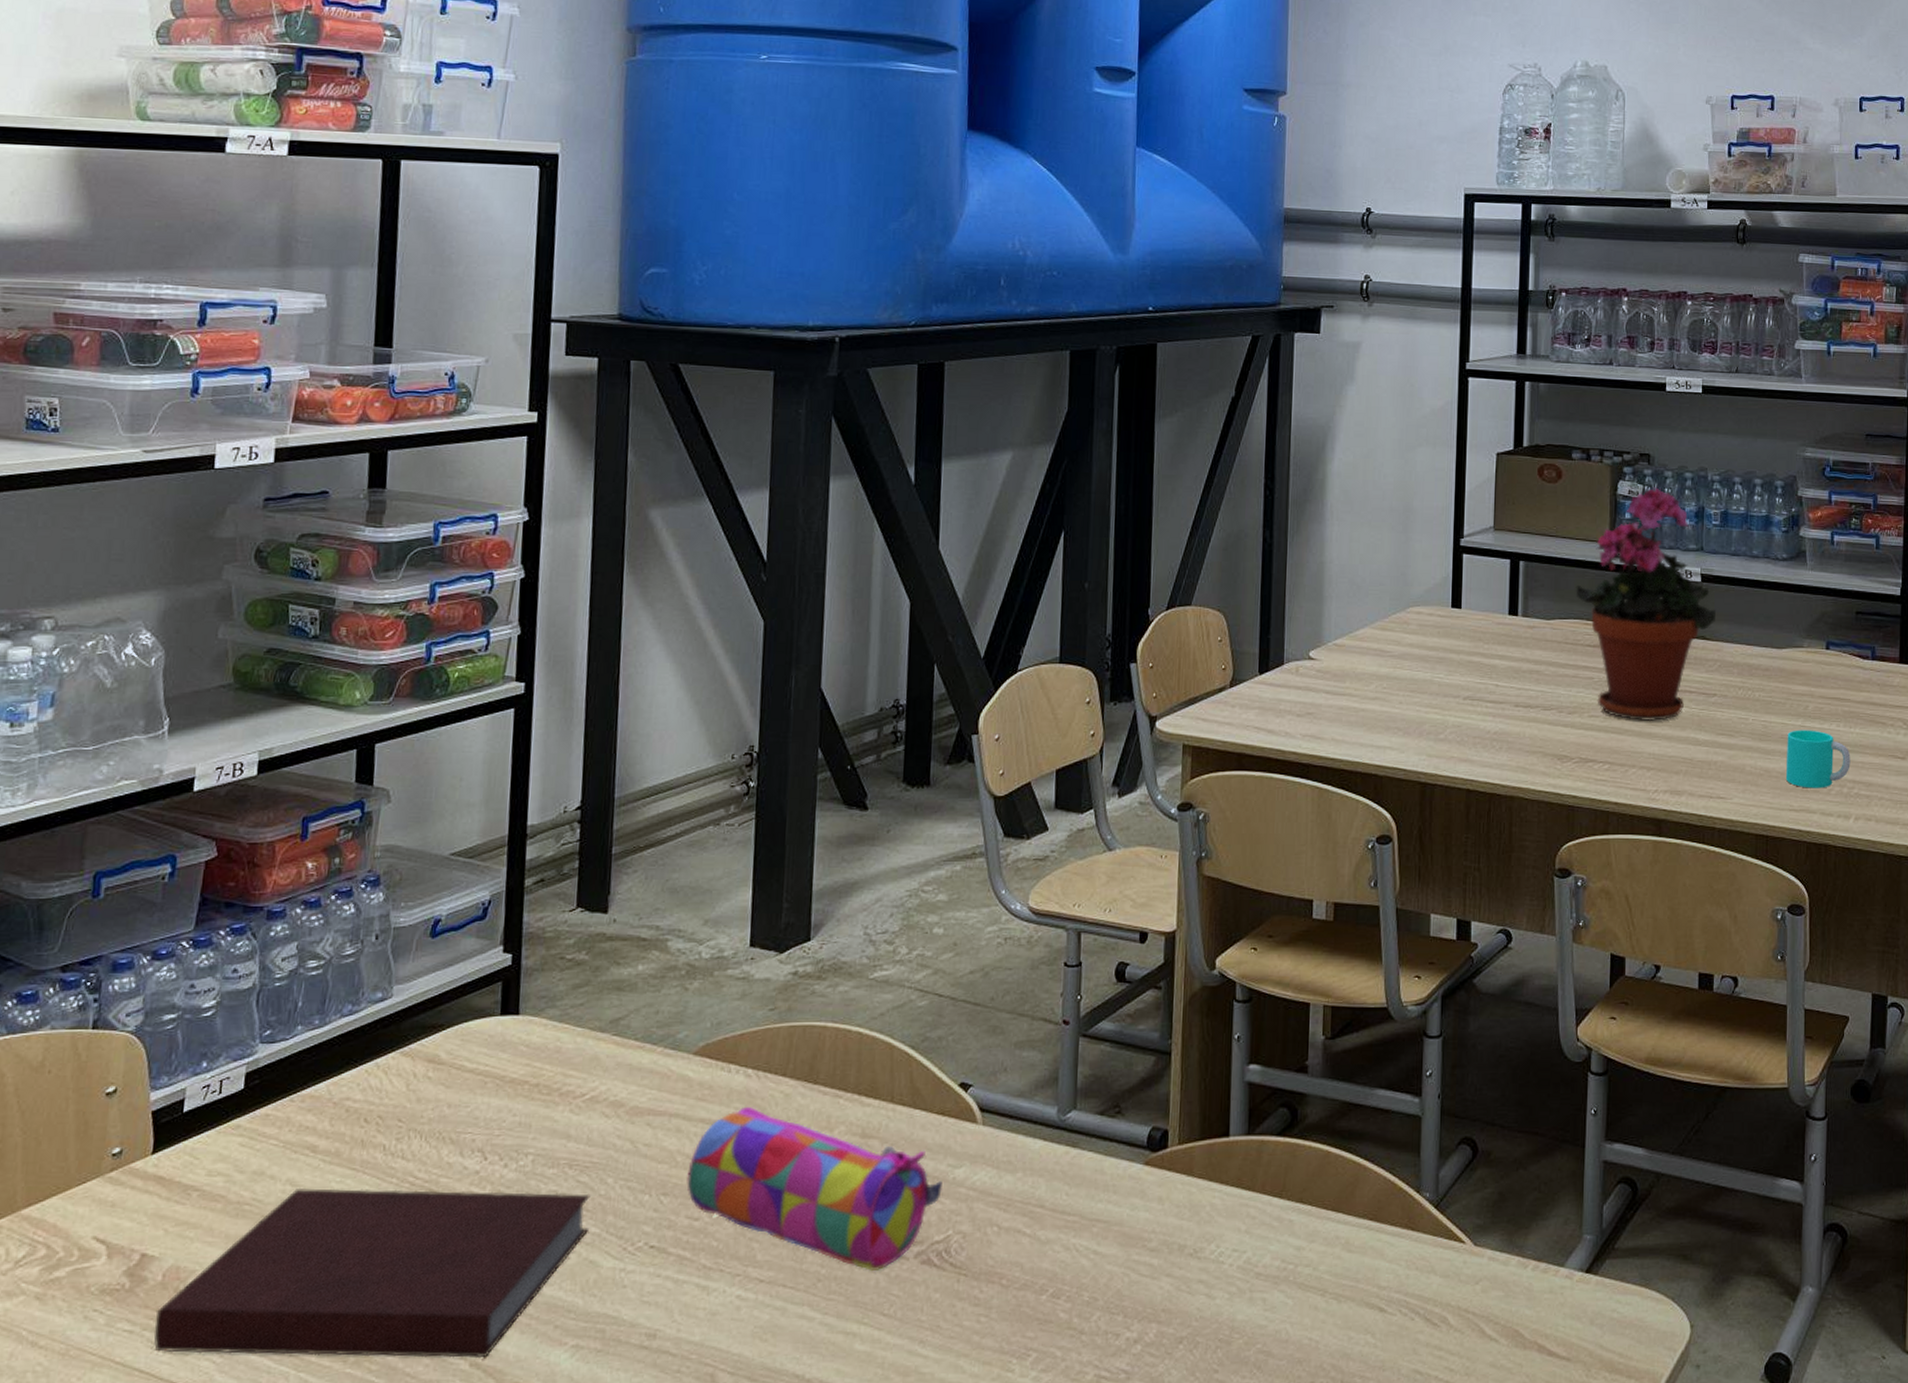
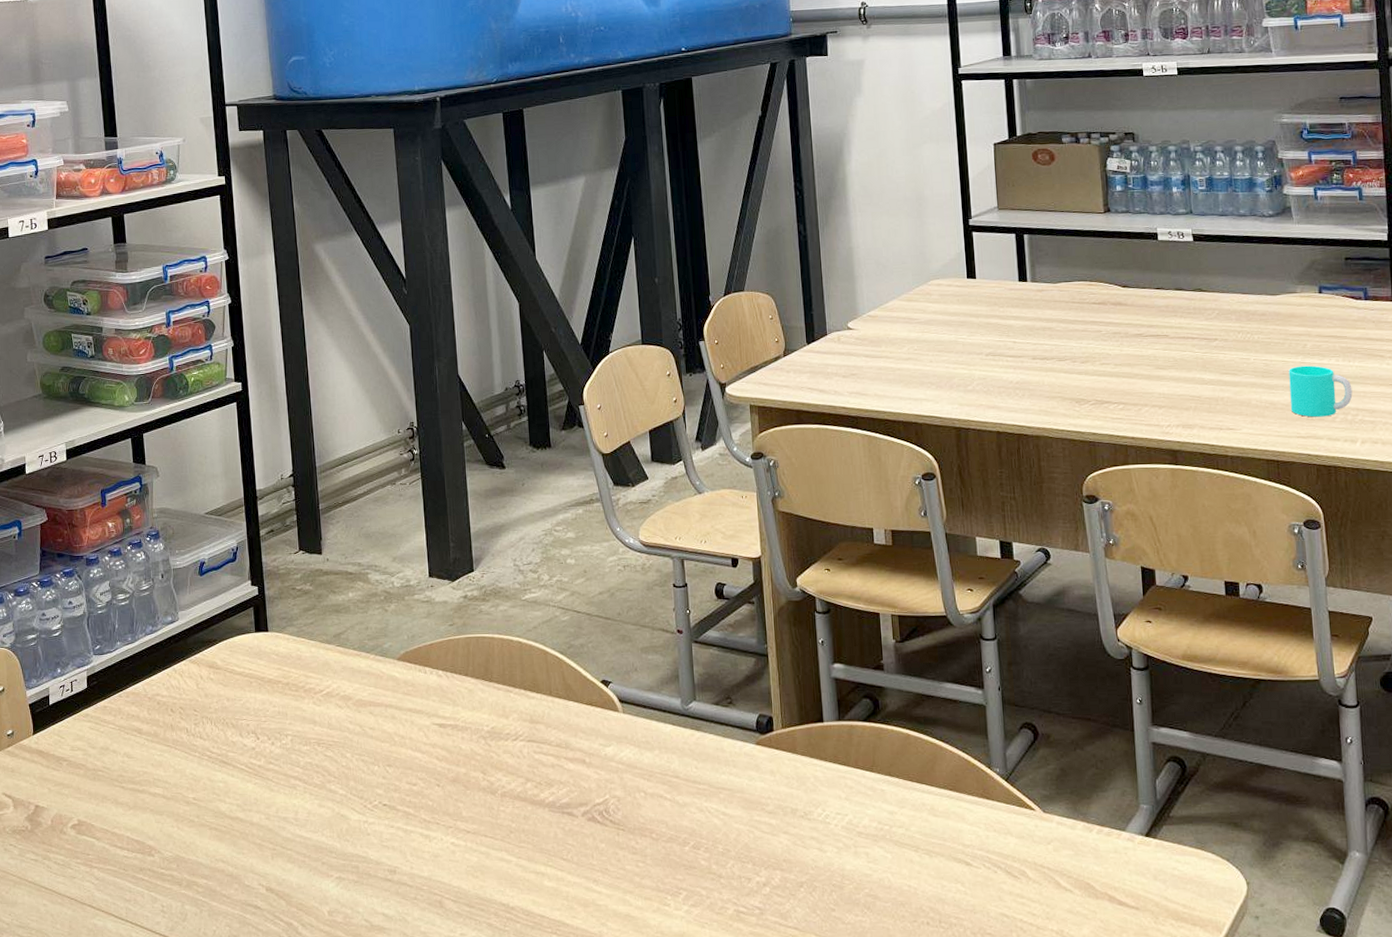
notebook: present [153,1187,591,1359] -> none [50,759,337,885]
pencil case: present [687,1106,942,1272] -> none [404,699,597,826]
potted plant: present [1574,487,1716,721] -> none [1076,161,1210,366]

